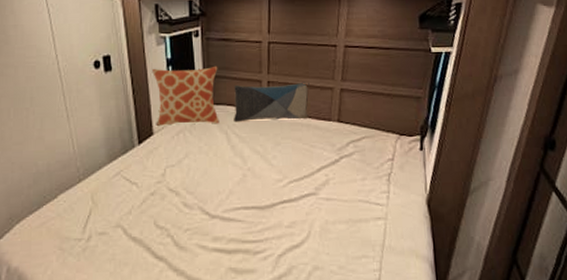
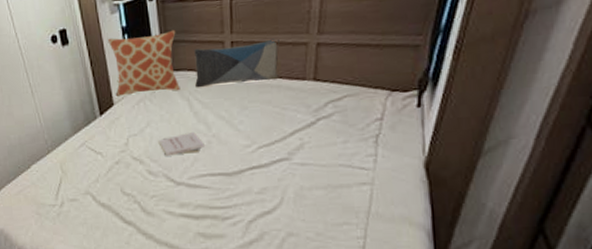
books: none [195,164,240,188] -> present [158,131,205,156]

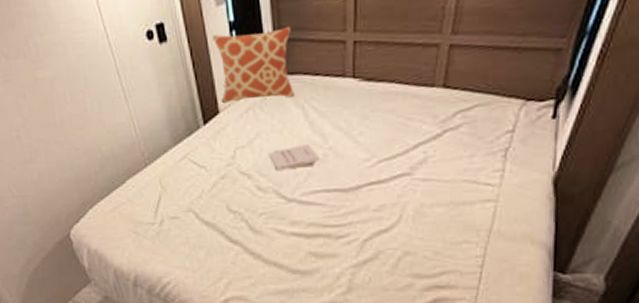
pillow: present [194,38,280,88] -> none [312,38,408,95]

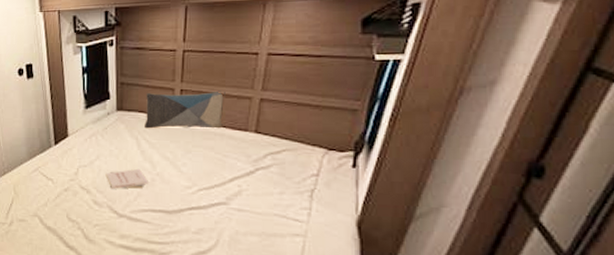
pillow: present [213,26,295,103] -> none [69,74,131,129]
pillow: none [312,38,408,95] -> present [145,91,225,129]

